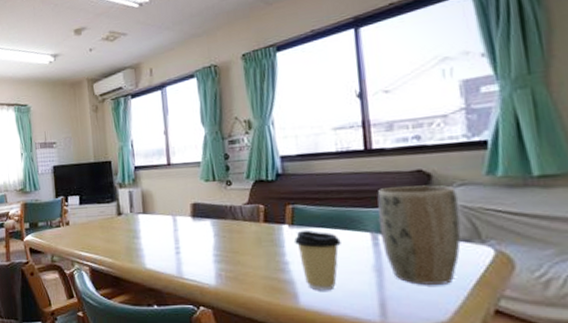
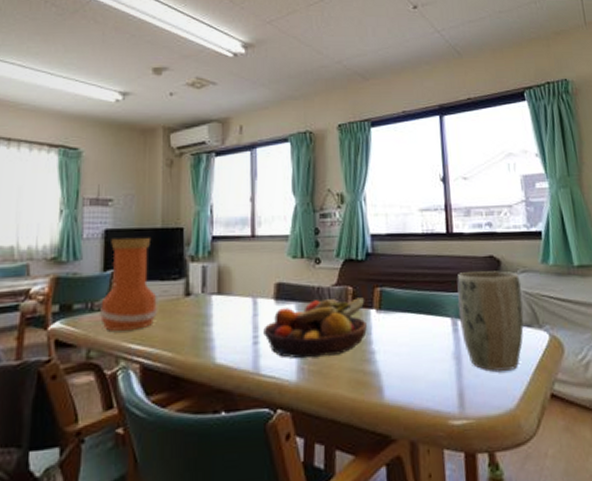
vase: none [56,170,99,242] -> present [99,237,159,331]
fruit bowl: none [184,214,280,267] -> present [263,297,367,359]
coffee cup: present [293,229,341,291] -> none [380,314,425,383]

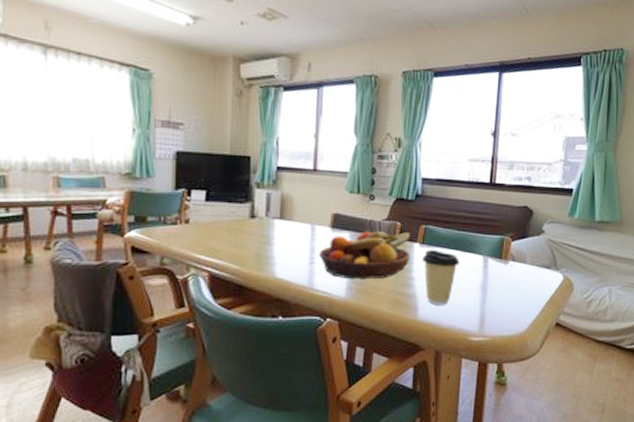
vase: present [99,237,159,331] -> none [171,160,226,243]
coffee cup: none [380,314,425,383] -> present [421,249,460,305]
plant pot: present [457,271,524,371] -> none [490,218,547,302]

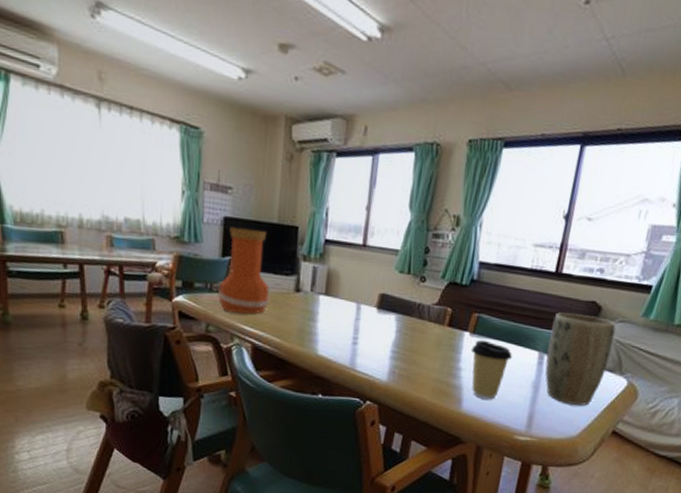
vase: none [171,160,226,243] -> present [217,226,271,315]
fruit bowl: present [319,231,411,280] -> none [363,315,462,366]
plant pot: none [490,218,547,302] -> present [545,312,616,406]

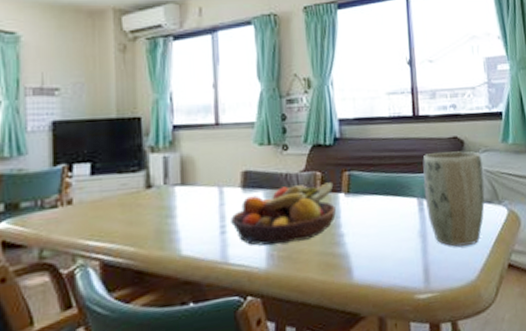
vase: present [217,226,271,315] -> none [50,128,117,229]
fruit bowl: none [363,315,462,366] -> present [231,182,336,246]
coffee cup: present [470,339,512,400] -> none [349,197,392,263]

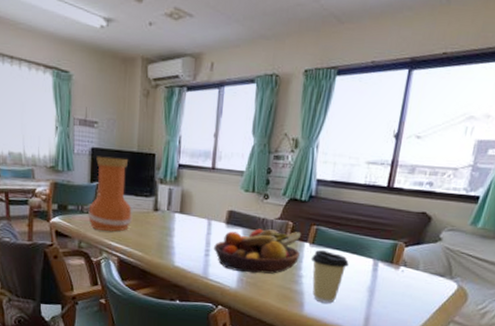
vase: none [50,128,117,229] -> present [87,156,133,232]
coffee cup: none [349,197,392,263] -> present [310,249,349,304]
plant pot: present [422,151,485,247] -> none [379,223,446,308]

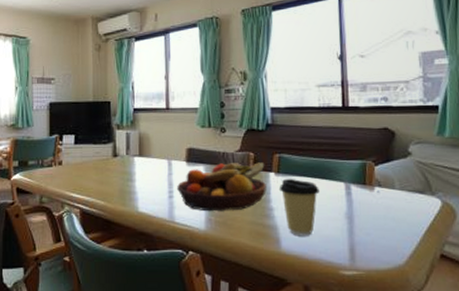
vase: present [87,156,133,232] -> none [47,109,93,183]

